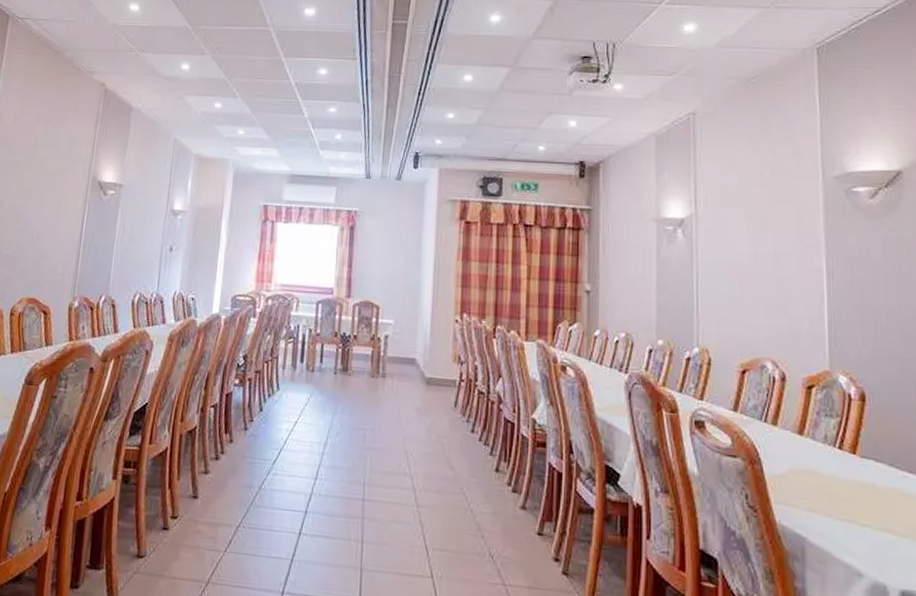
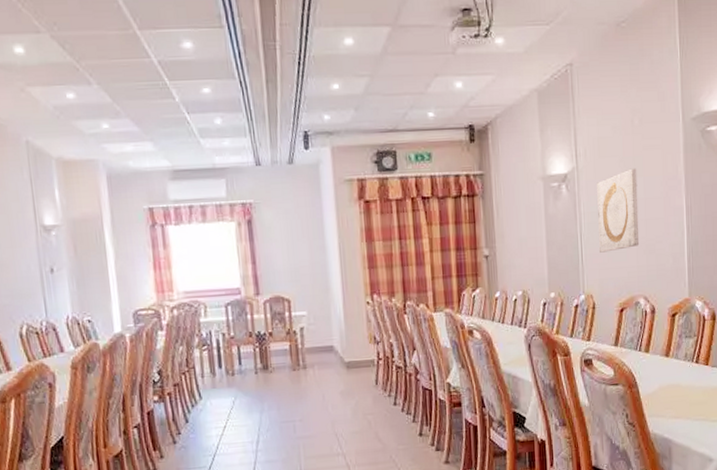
wall art: none [717,221,768,306] -> present [597,168,640,253]

